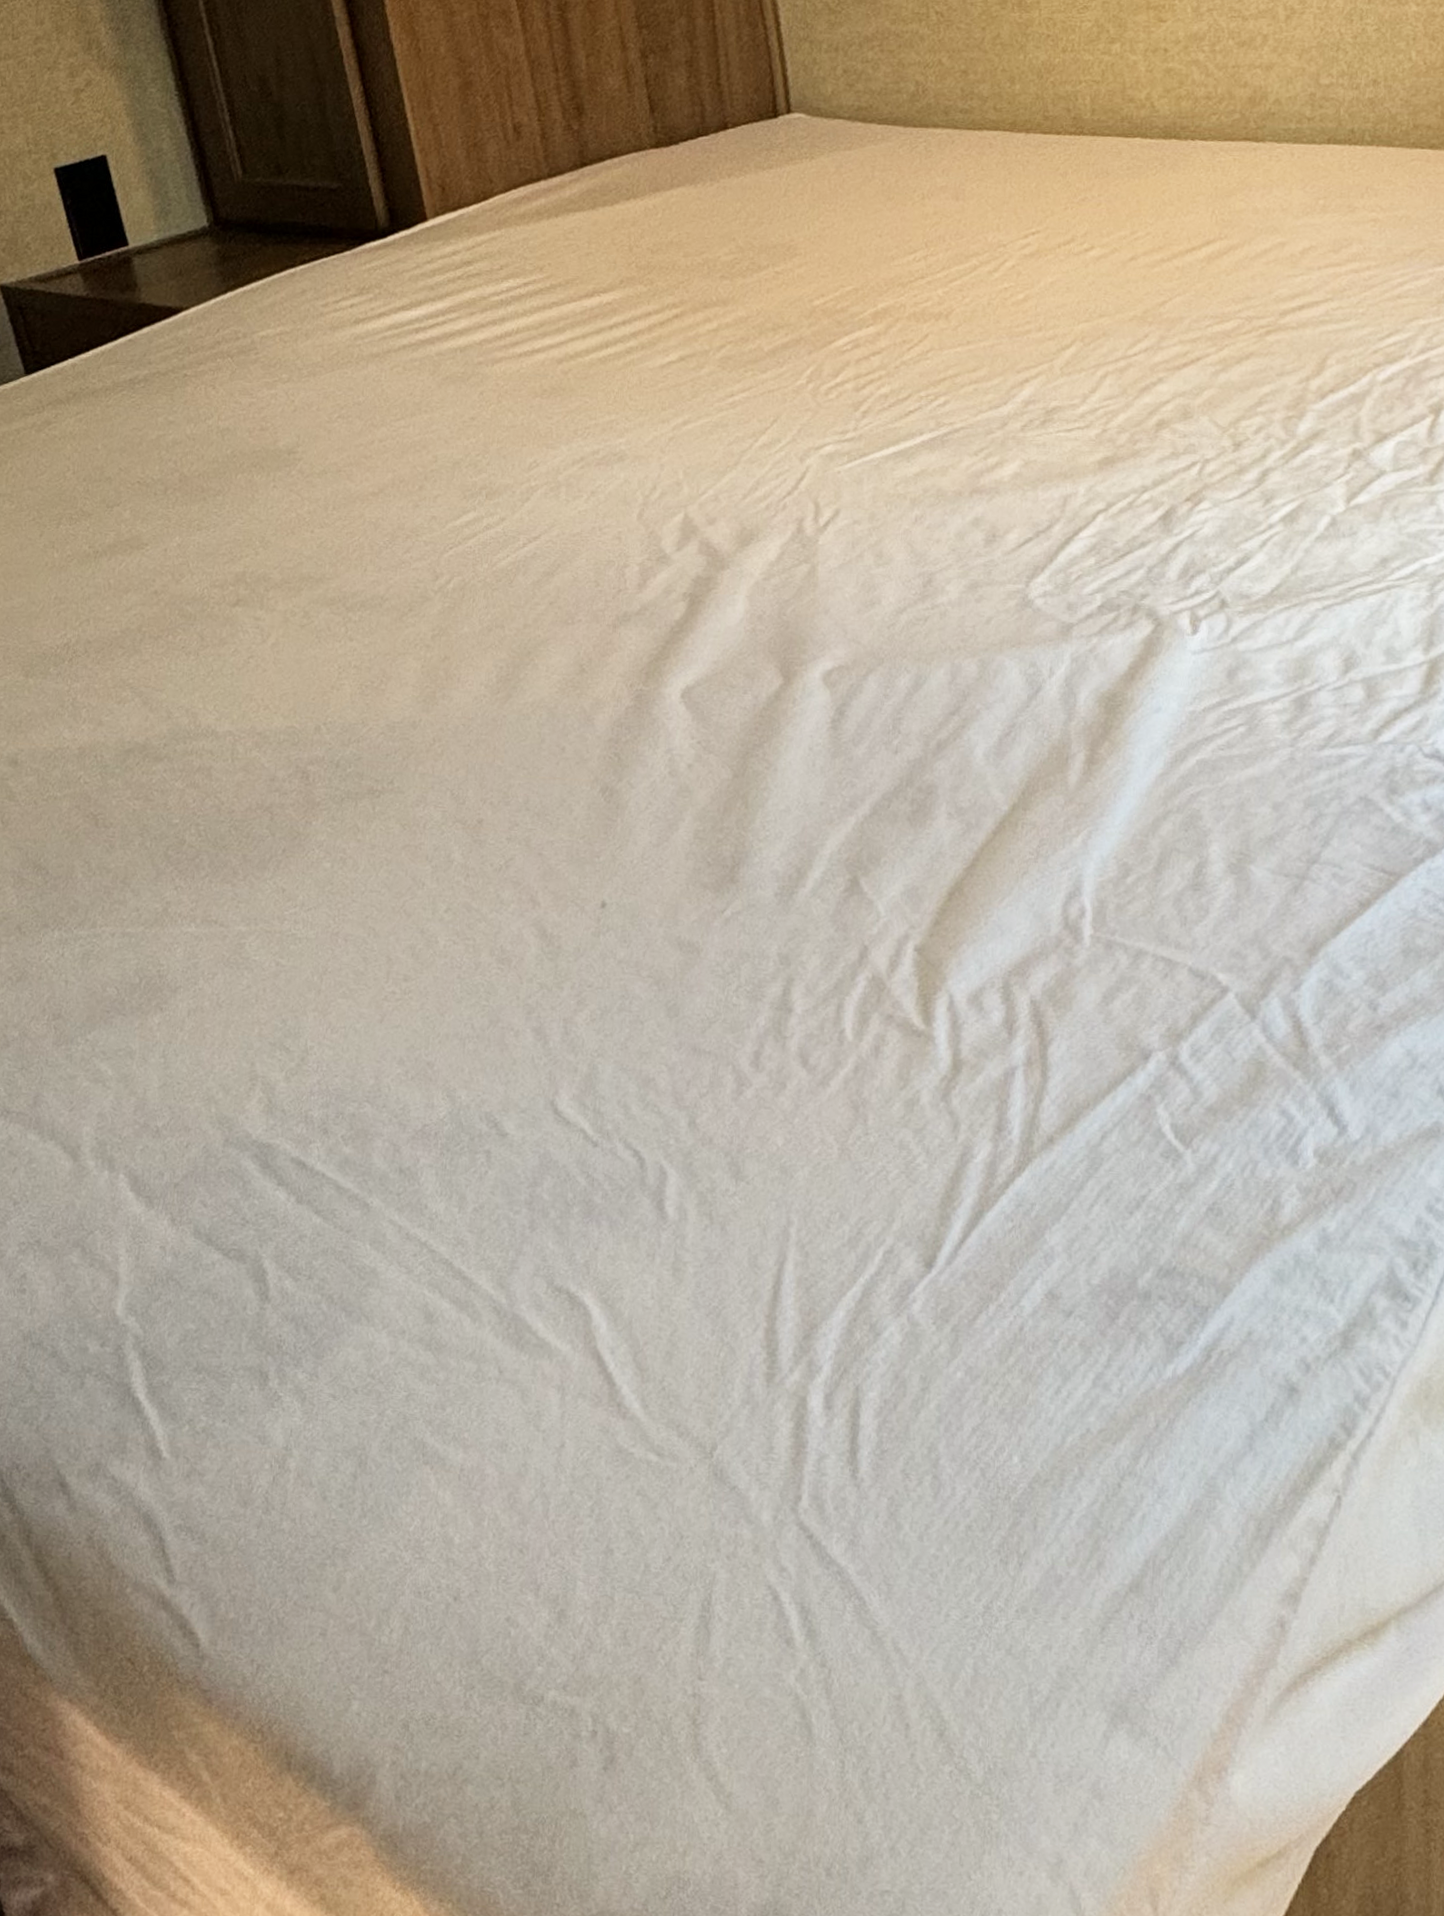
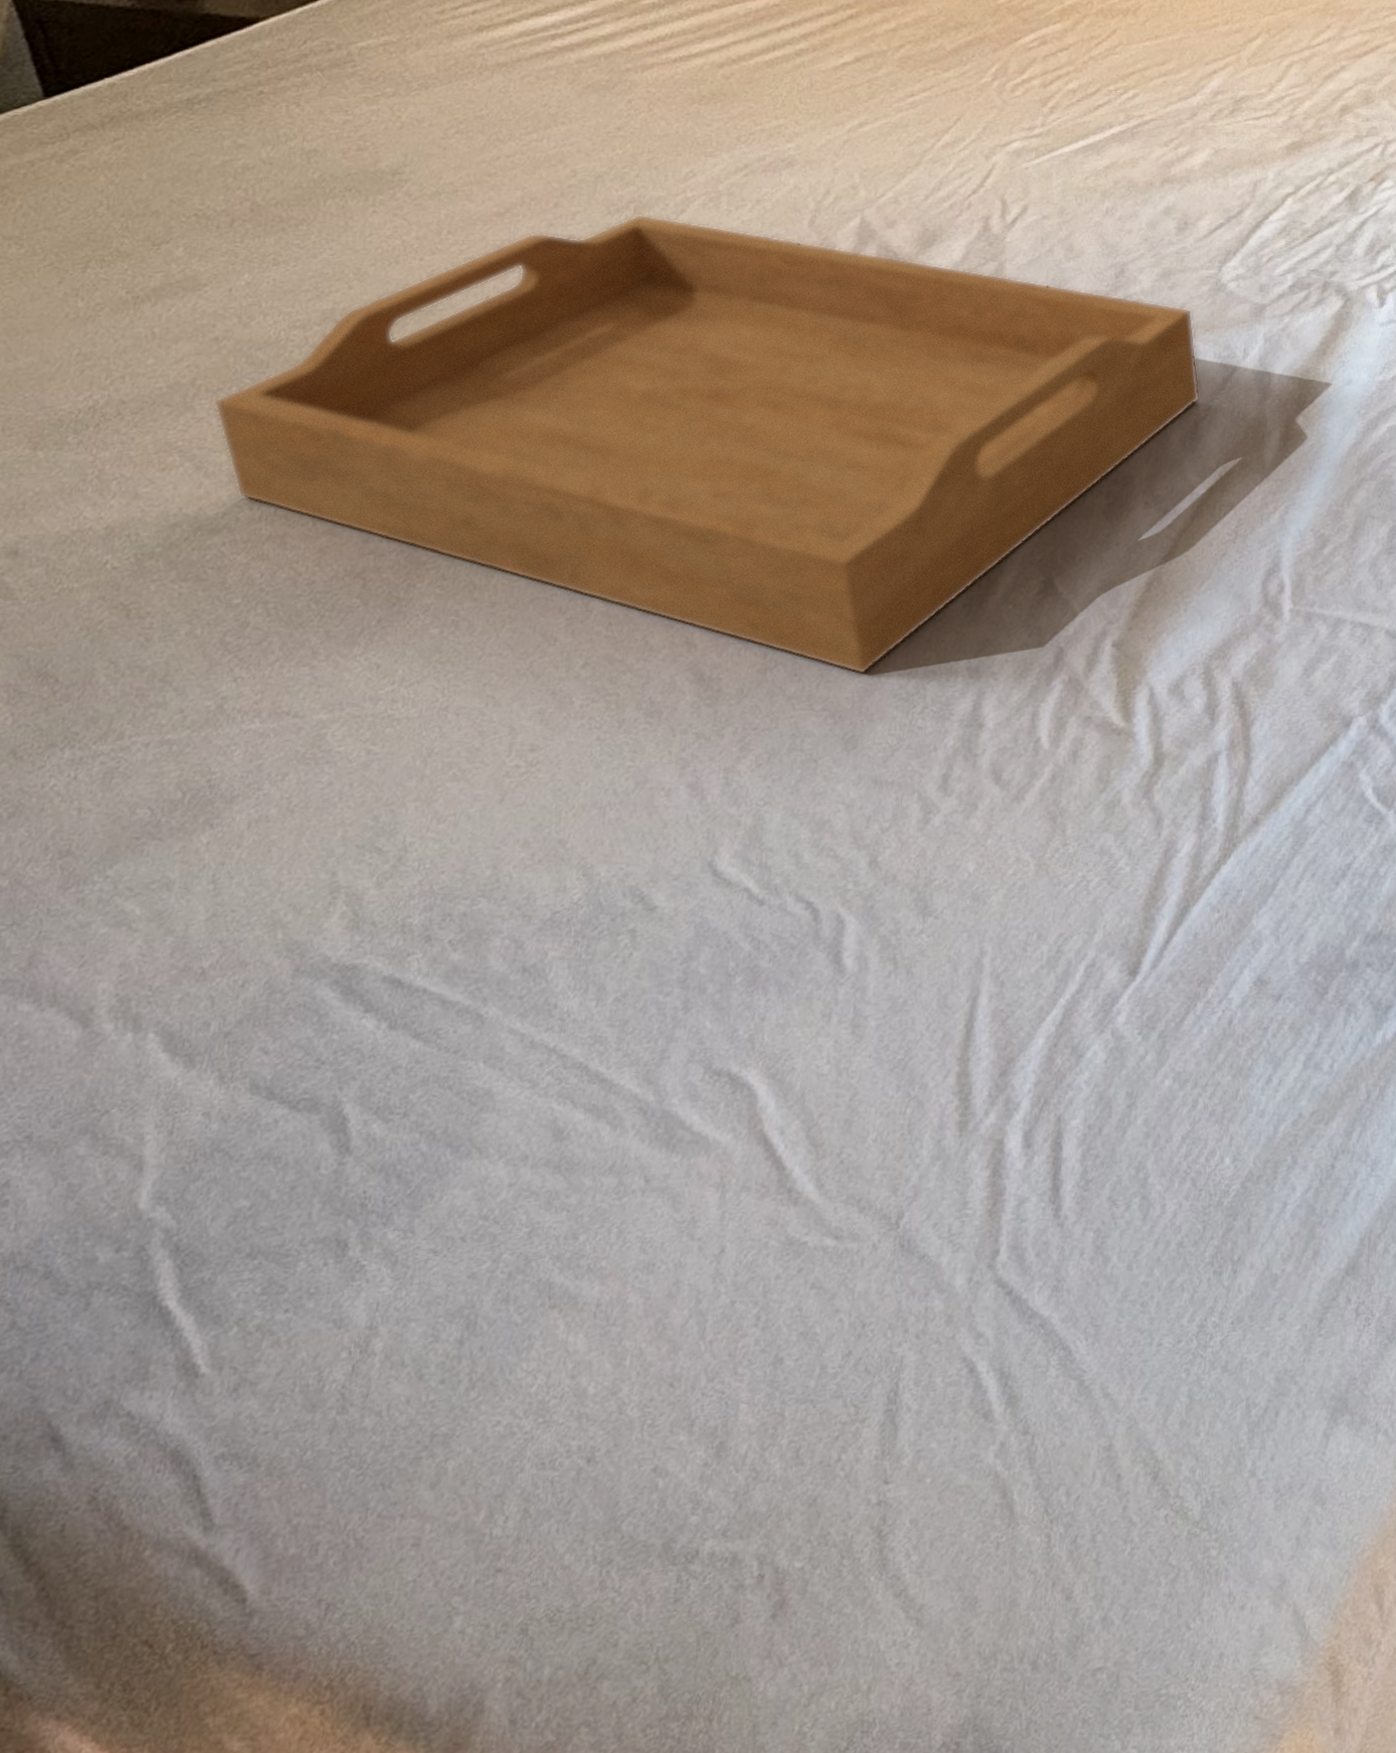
serving tray: none [155,500,1006,949] -> present [214,215,1201,675]

